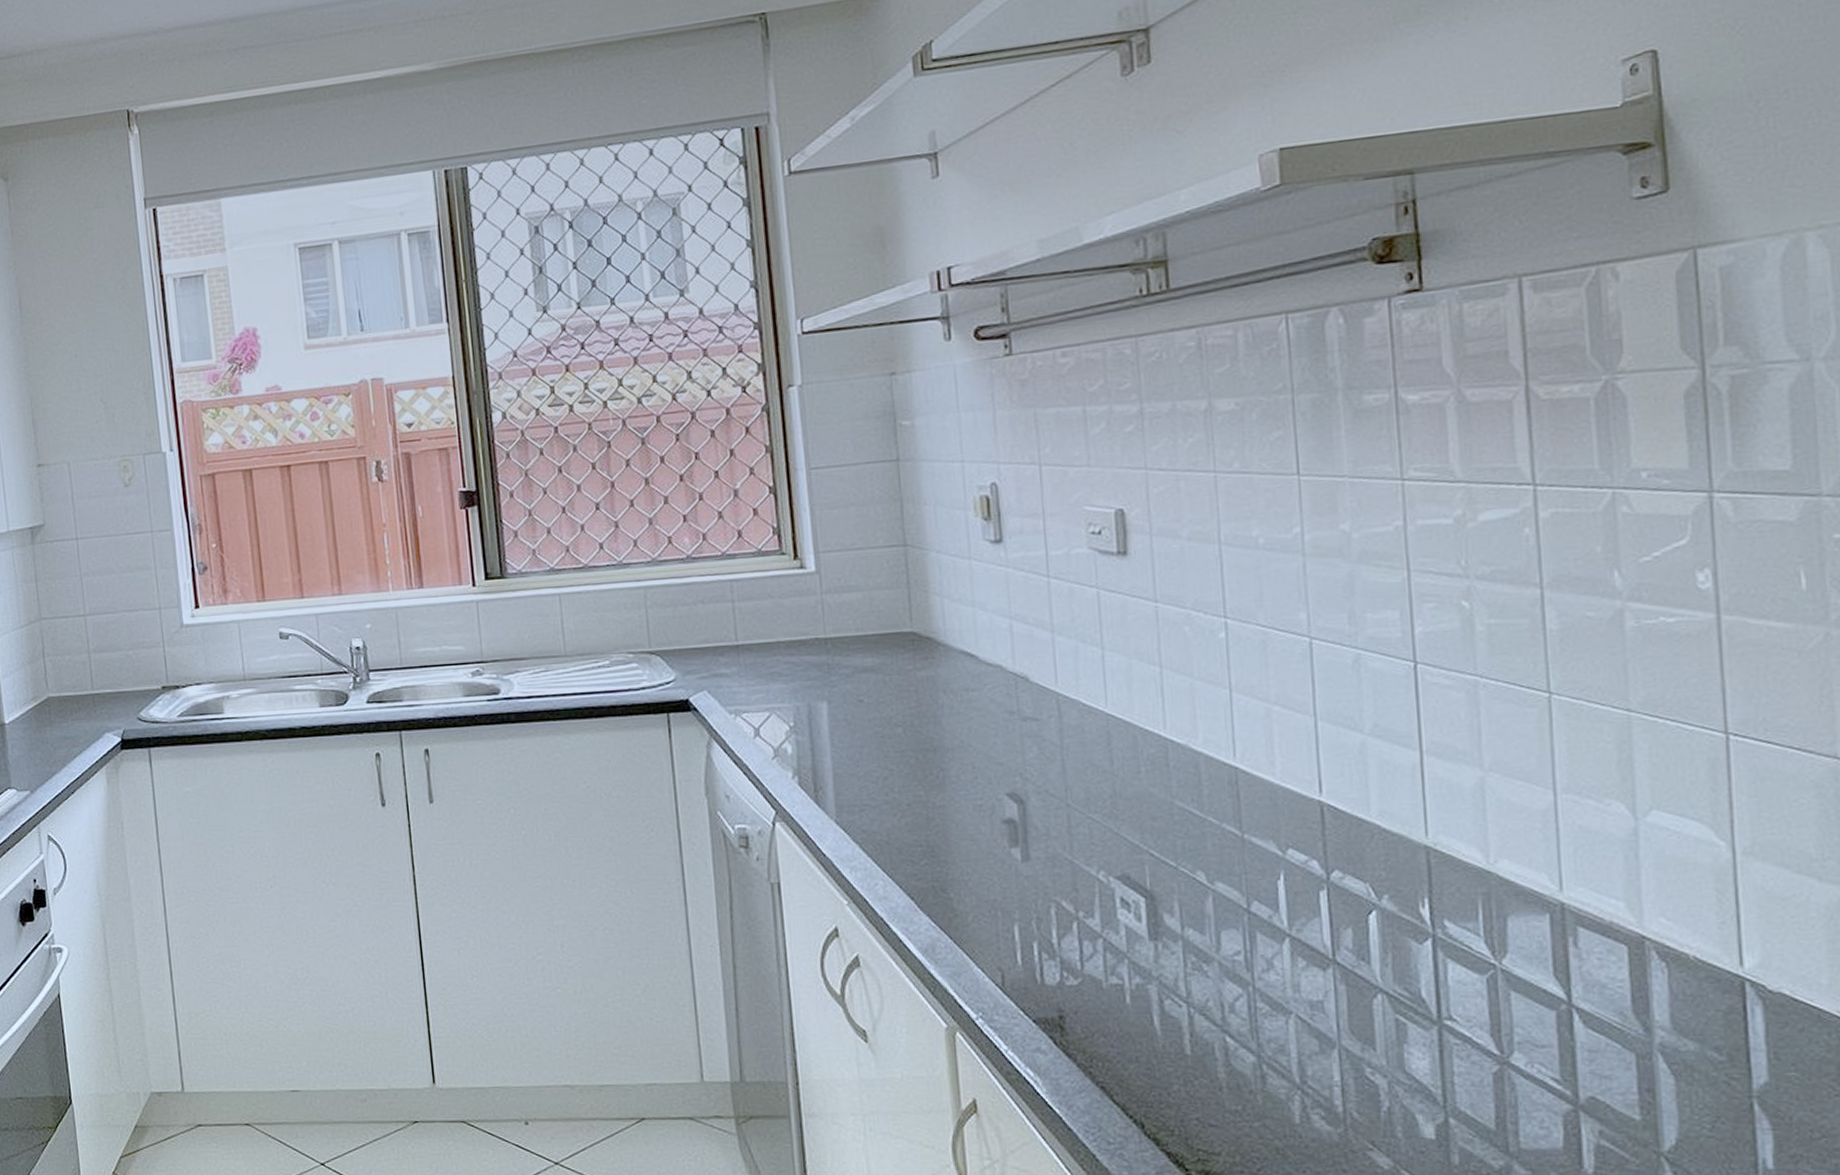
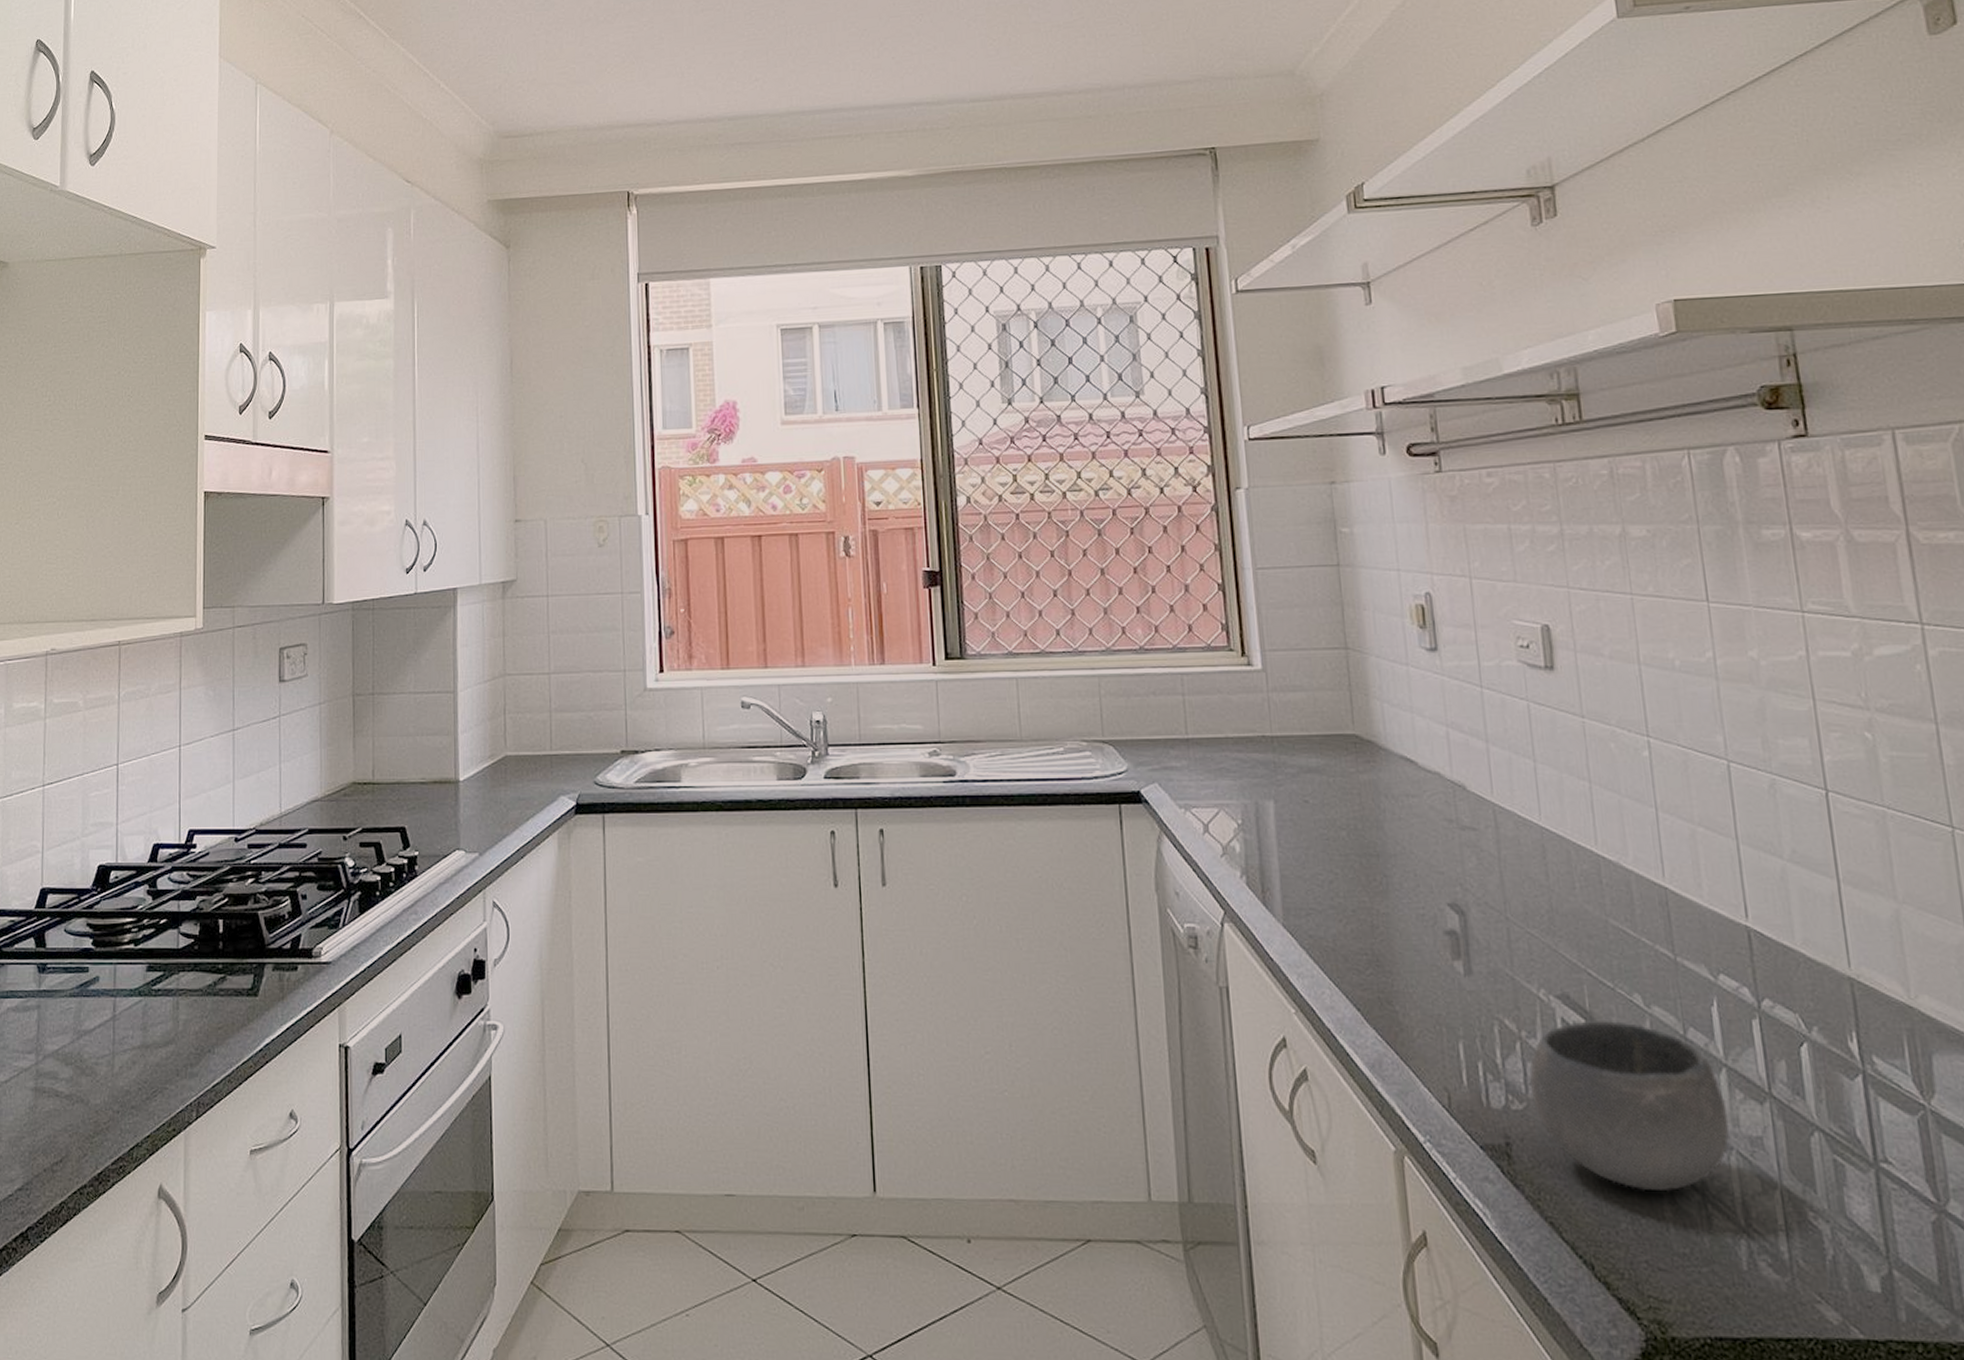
bowl: none [1084,897,1290,1055] -> present [1528,1019,1730,1192]

